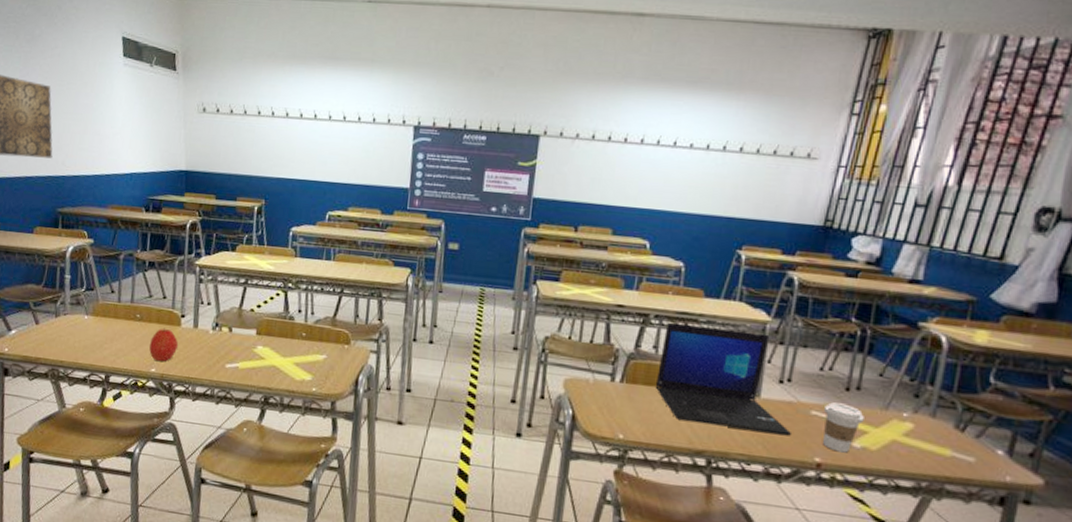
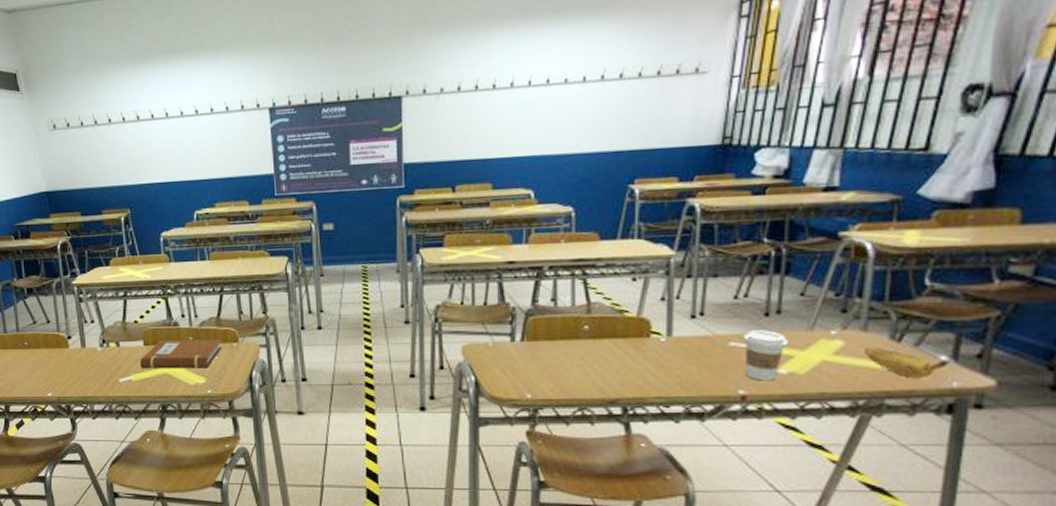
apple: present [149,328,179,361] -> none [42,352,70,384]
notebook: none [249,331,334,366] -> present [139,339,222,369]
laptop: present [655,322,792,436] -> none [558,269,711,372]
banana: none [931,433,1007,469] -> present [864,348,952,378]

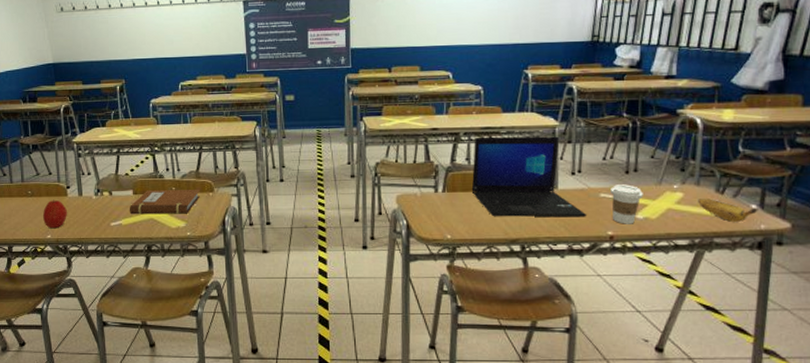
apple: none [42,352,70,384] -> present [43,199,68,228]
laptop: none [558,269,711,372] -> present [471,136,587,217]

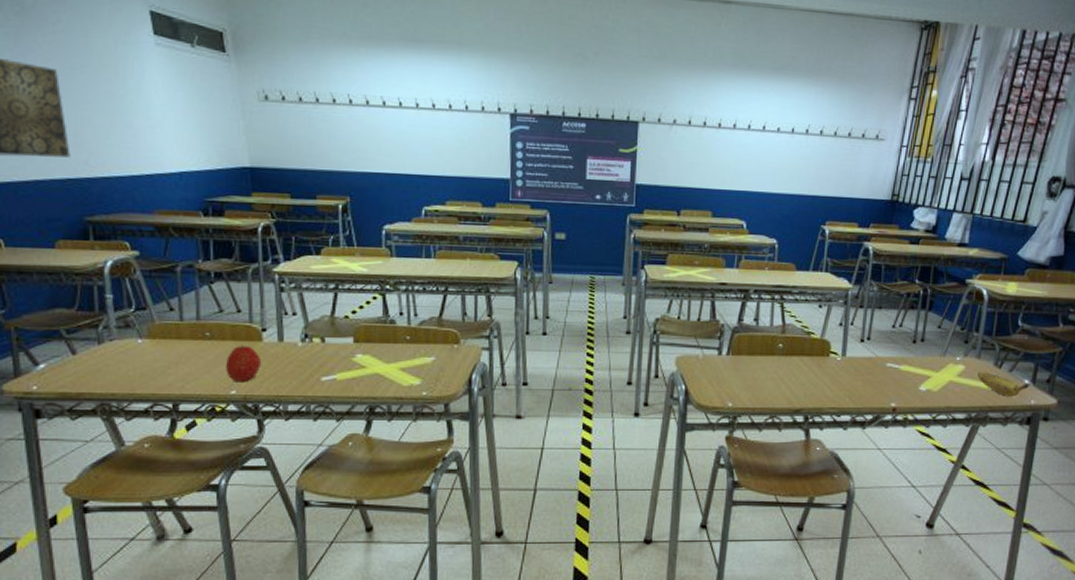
notebook: present [129,189,200,215] -> none [347,337,442,369]
laptop: present [471,136,587,217] -> none [757,295,873,387]
coffee cup: present [611,184,643,224] -> none [897,354,928,396]

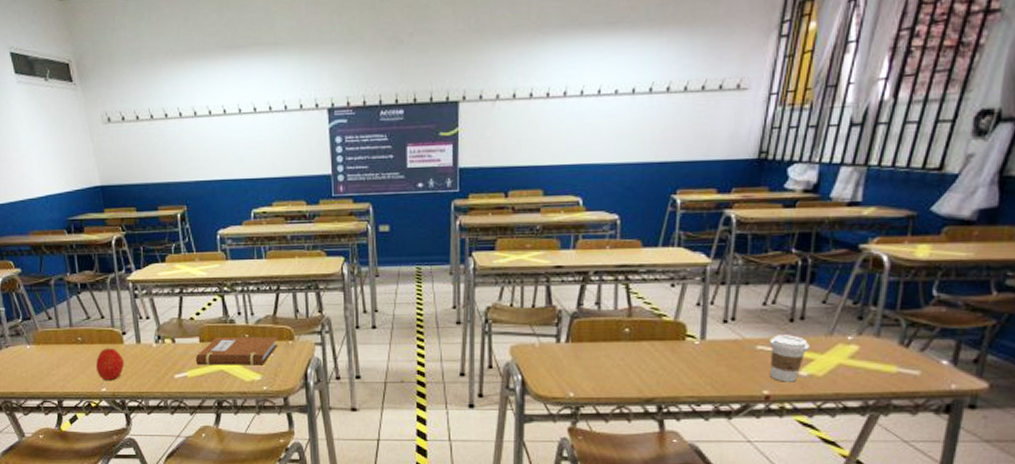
notebook: none [347,337,442,369] -> present [195,336,278,366]
coffee cup: none [897,354,928,396] -> present [770,335,809,382]
banana: present [977,372,1031,397] -> none [876,353,952,380]

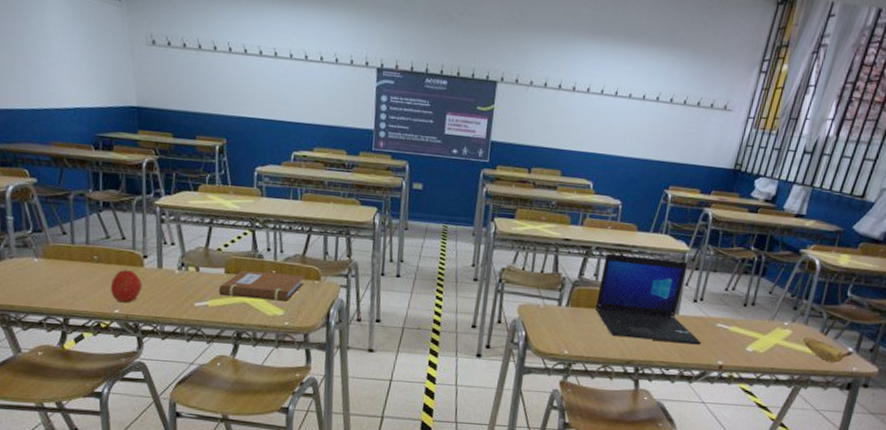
laptop: none [600,276,740,373] -> present [595,253,702,345]
coffee cup: present [770,335,809,382] -> none [725,316,756,356]
banana: none [876,353,952,380] -> present [803,337,855,363]

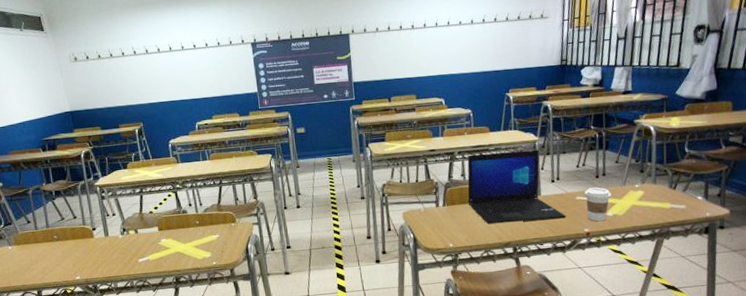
apple: present [111,269,143,302] -> none [70,242,96,269]
notebook: present [218,269,304,302] -> none [155,221,223,250]
coffee cup: none [725,316,756,356] -> present [584,187,612,222]
banana: present [803,337,855,363] -> none [656,194,704,212]

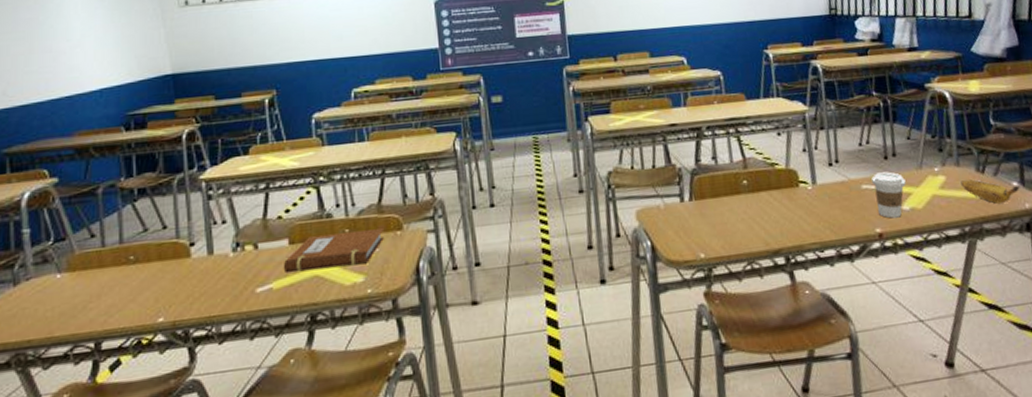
notebook: none [155,221,223,250] -> present [283,228,384,274]
laptop: present [467,149,567,224] -> none [719,122,852,224]
banana: none [656,194,704,212] -> present [960,179,1021,204]

